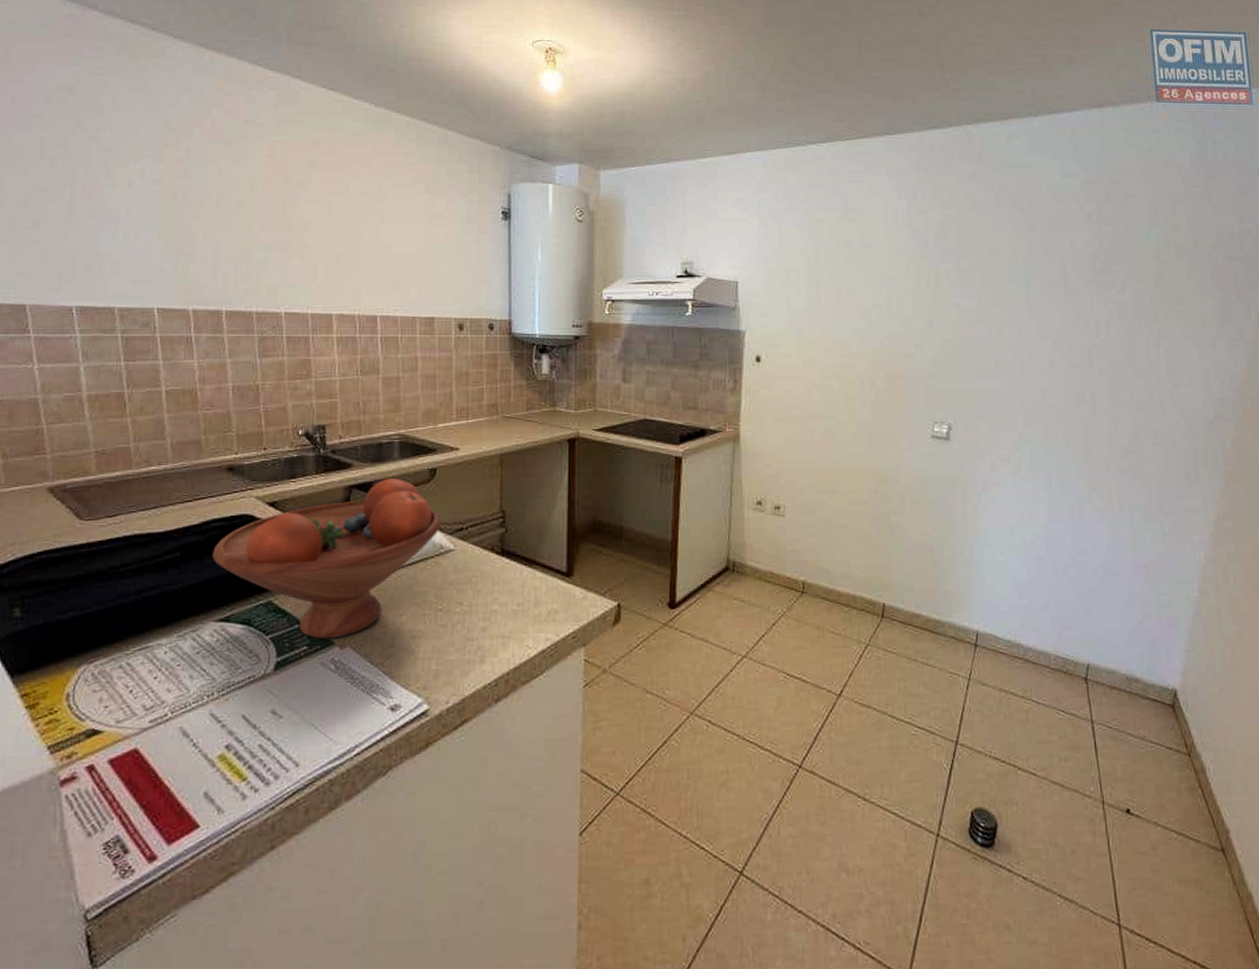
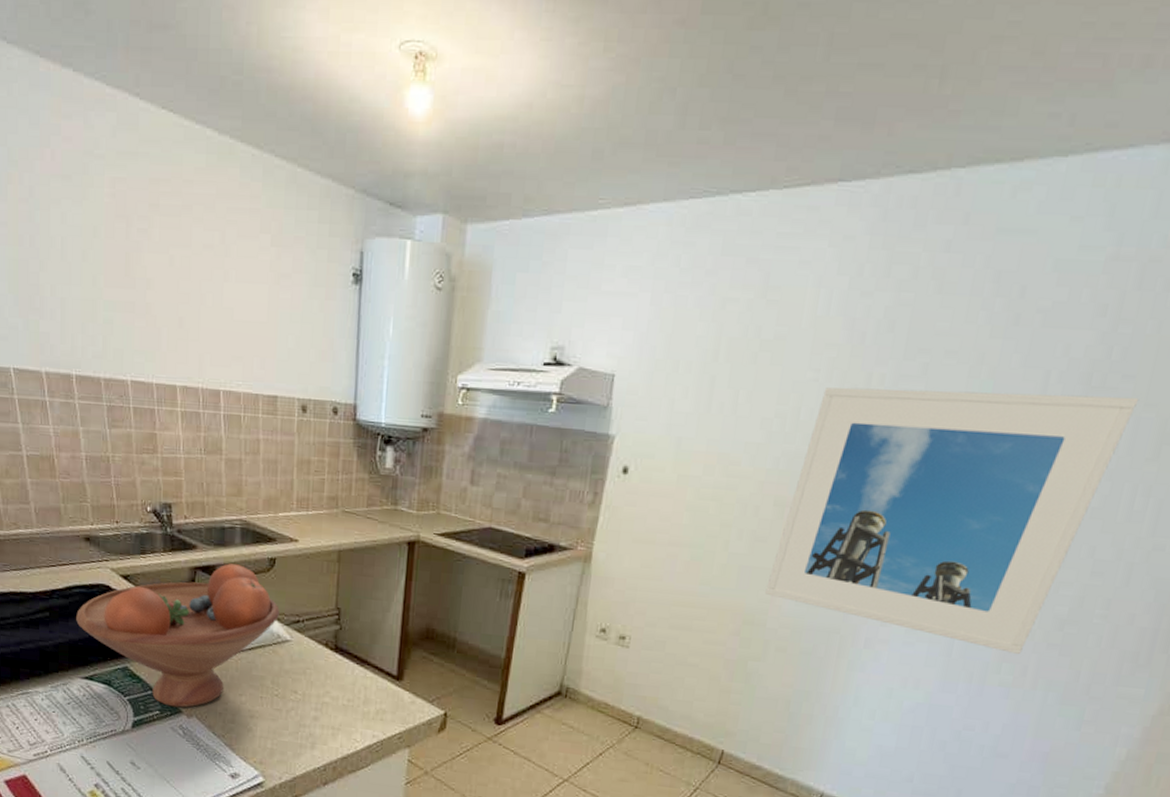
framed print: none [892,276,1131,484] -> present [765,387,1140,655]

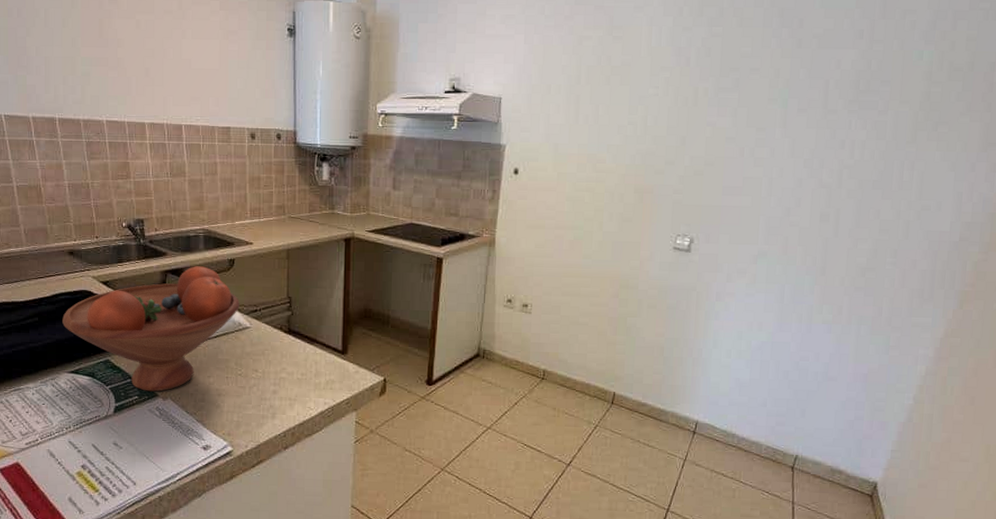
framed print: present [765,387,1140,655] -> none [635,96,896,298]

